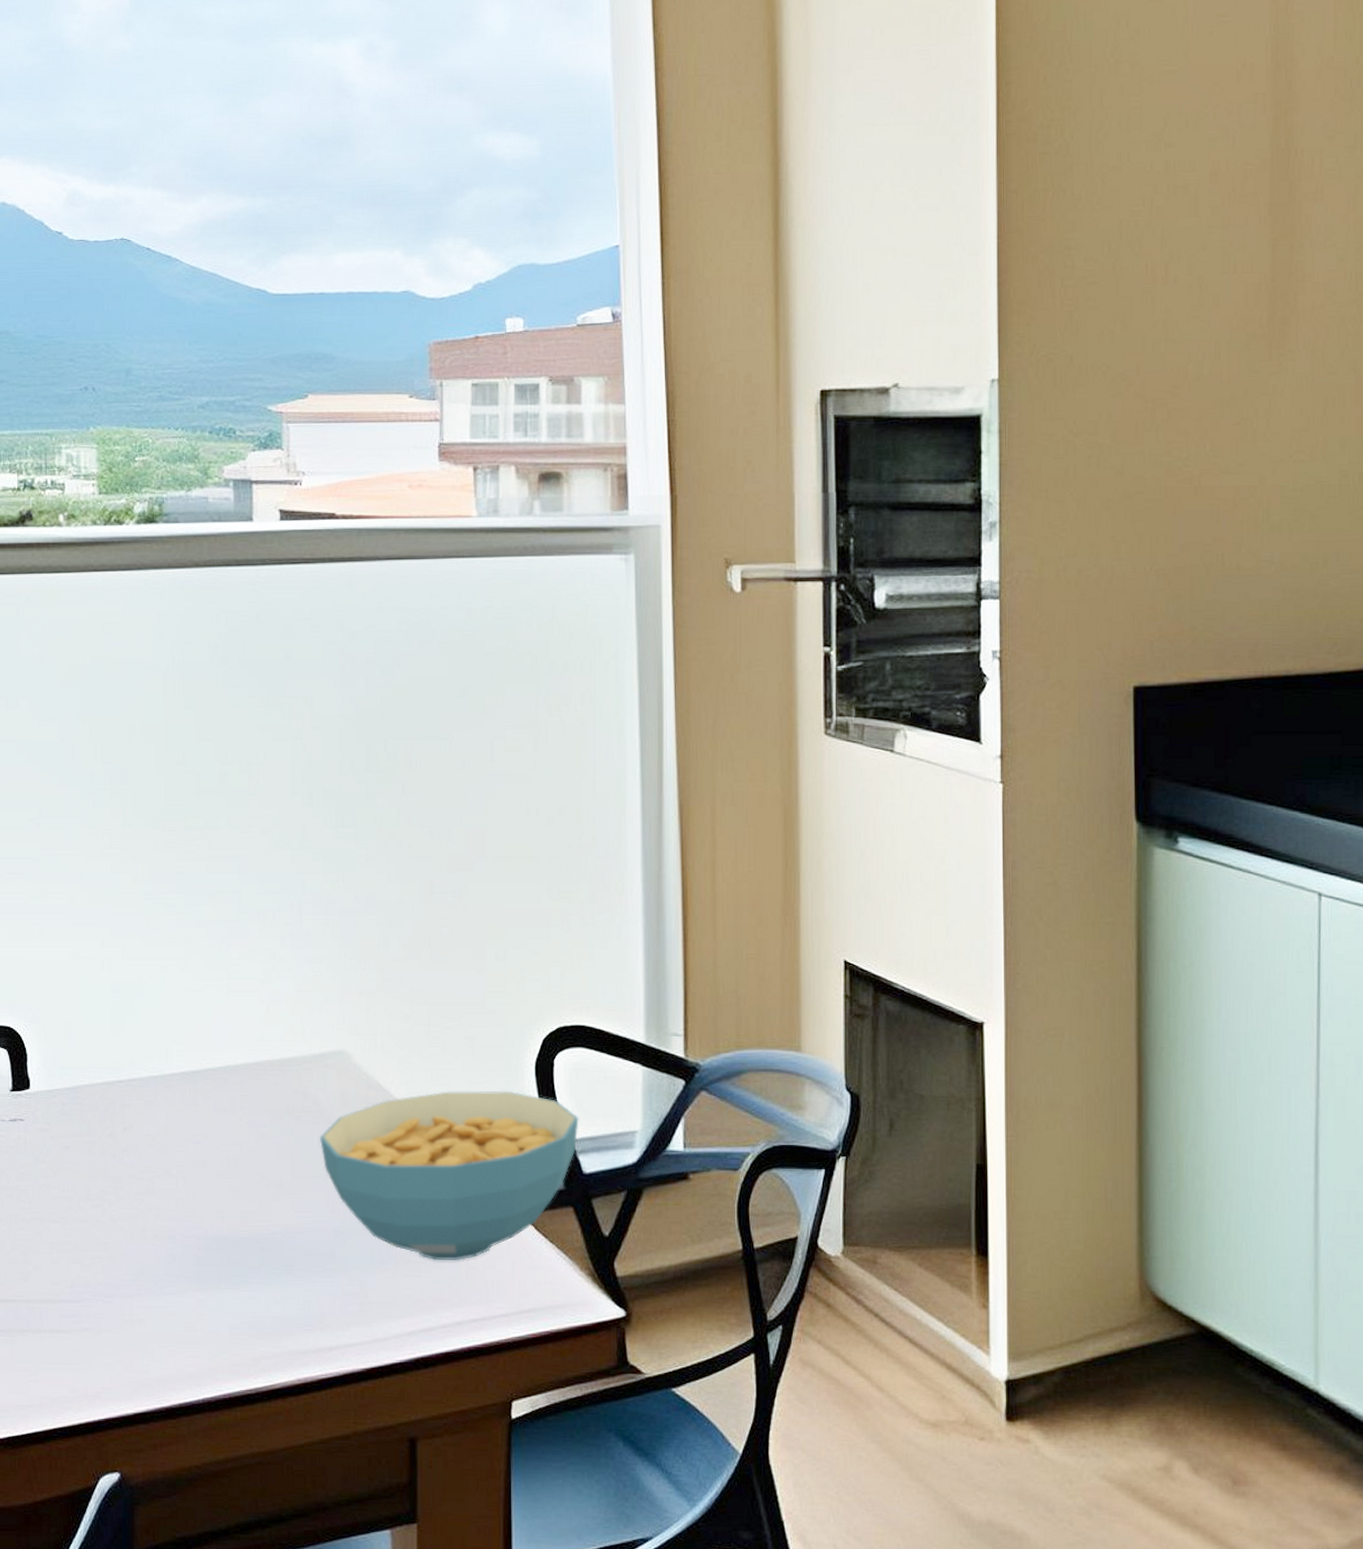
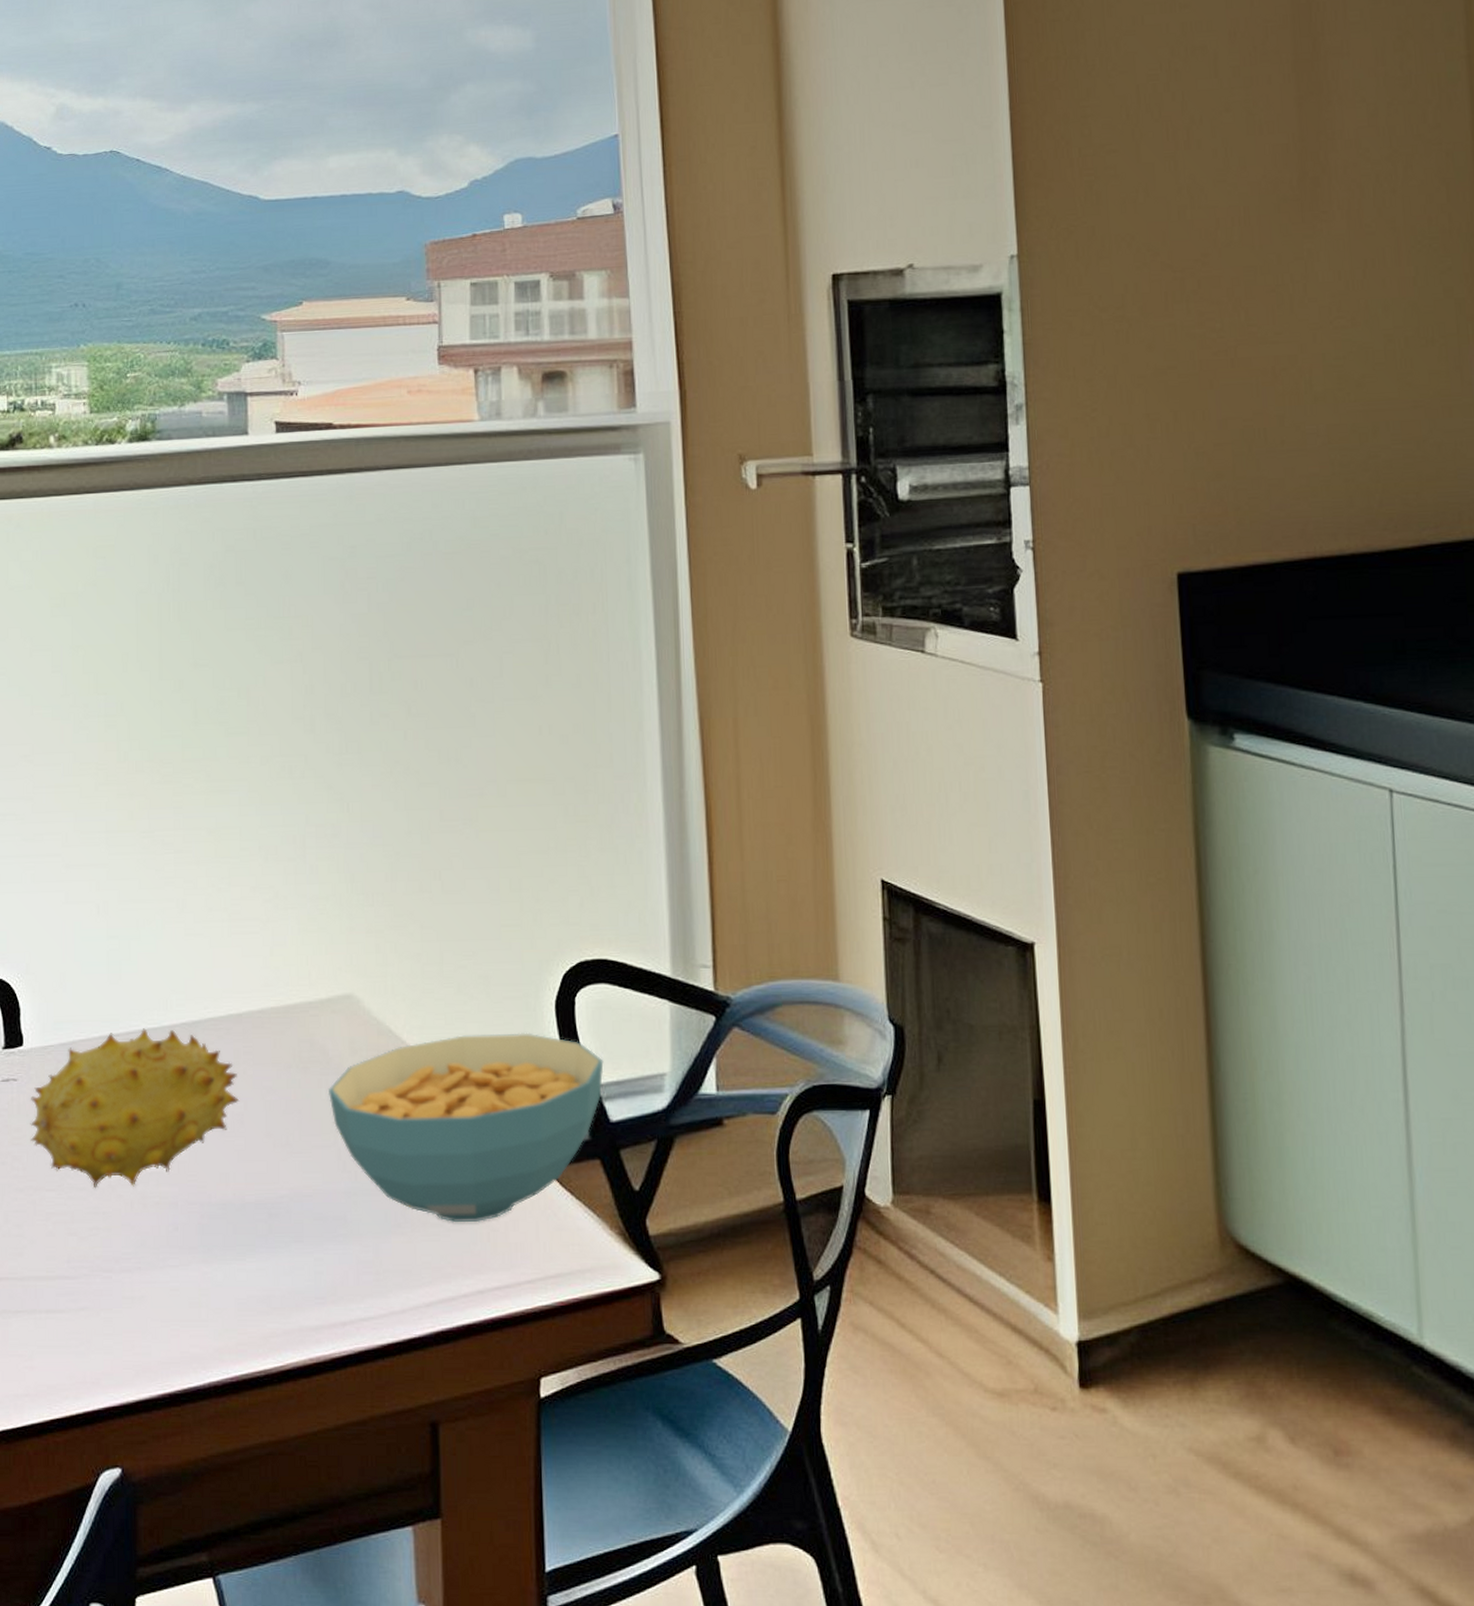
fruit: none [36,1076,236,1221] -> present [30,1028,240,1189]

